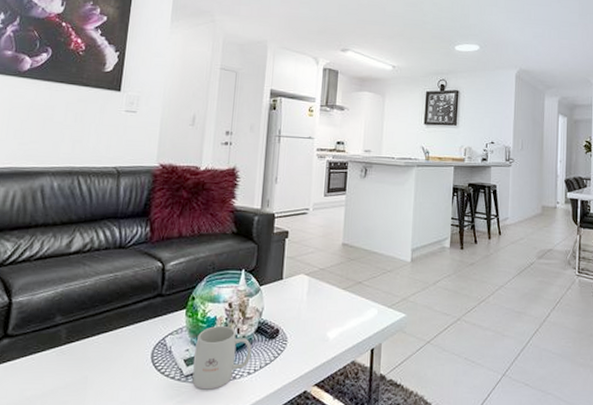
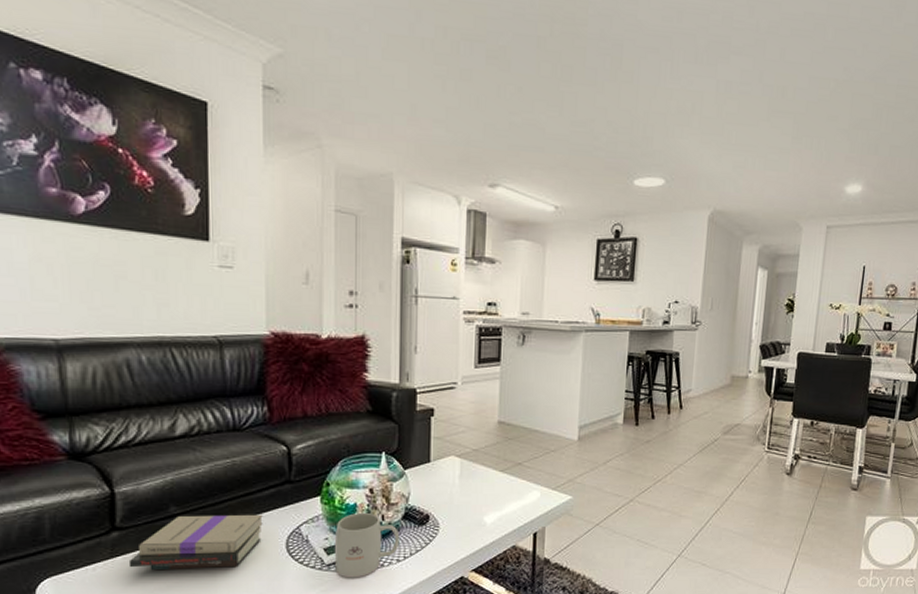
books: none [12,325,135,378] -> present [128,514,263,571]

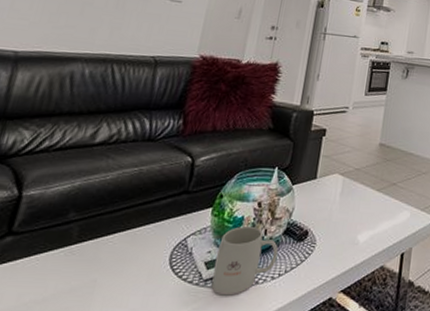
books: present [128,514,263,571] -> none [11,222,155,281]

